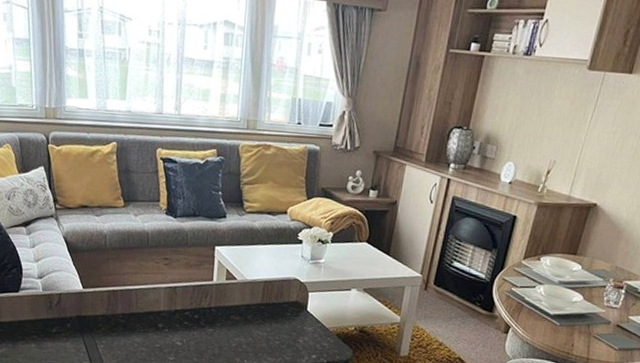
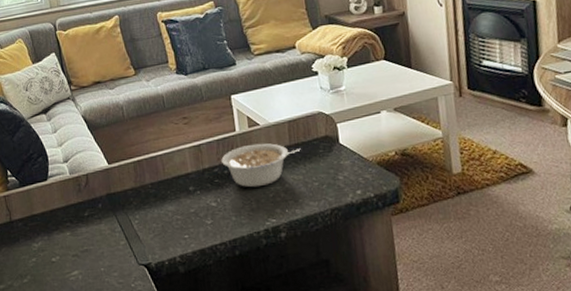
legume: none [194,296,270,336] -> present [221,143,301,188]

